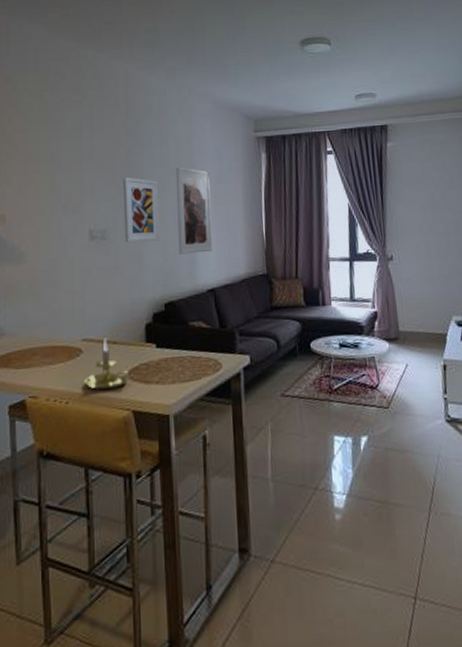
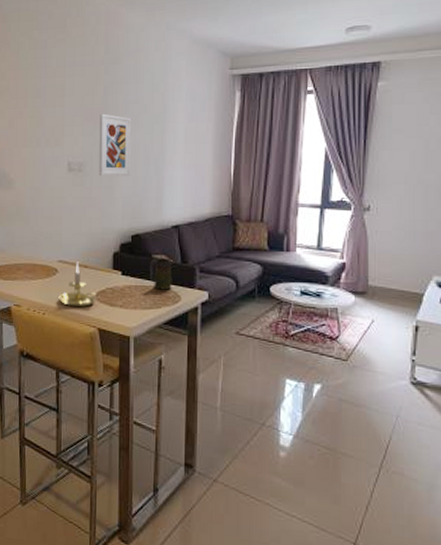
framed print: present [175,166,213,254] -> none [147,103,181,190]
mug: none [186,324,212,359] -> present [149,258,172,290]

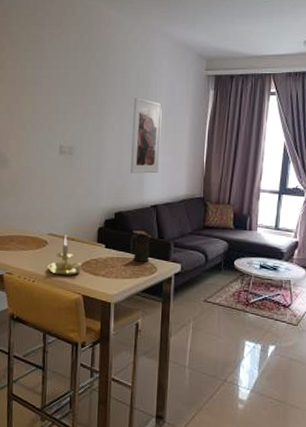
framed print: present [99,113,132,176] -> none [87,103,118,160]
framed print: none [147,103,181,190] -> present [130,97,162,174]

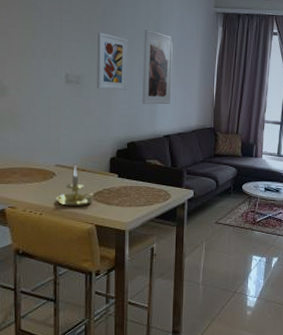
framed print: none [87,103,118,160] -> present [96,32,129,91]
mug: present [130,234,150,262] -> none [143,163,164,190]

